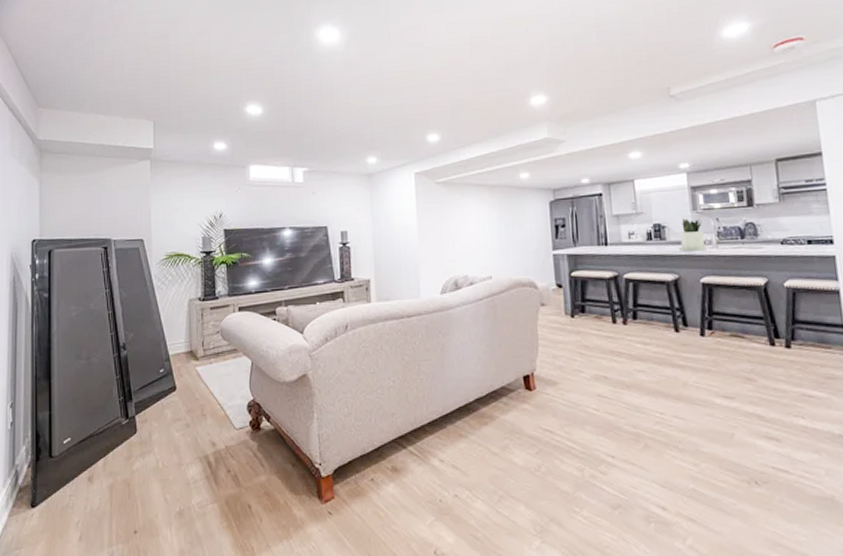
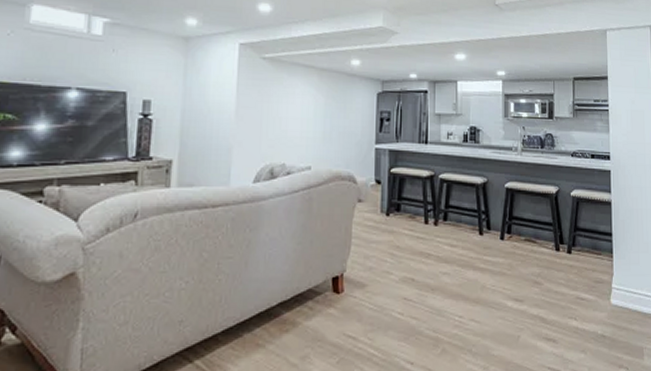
planter: present [679,218,708,252] -> none [490,124,514,157]

